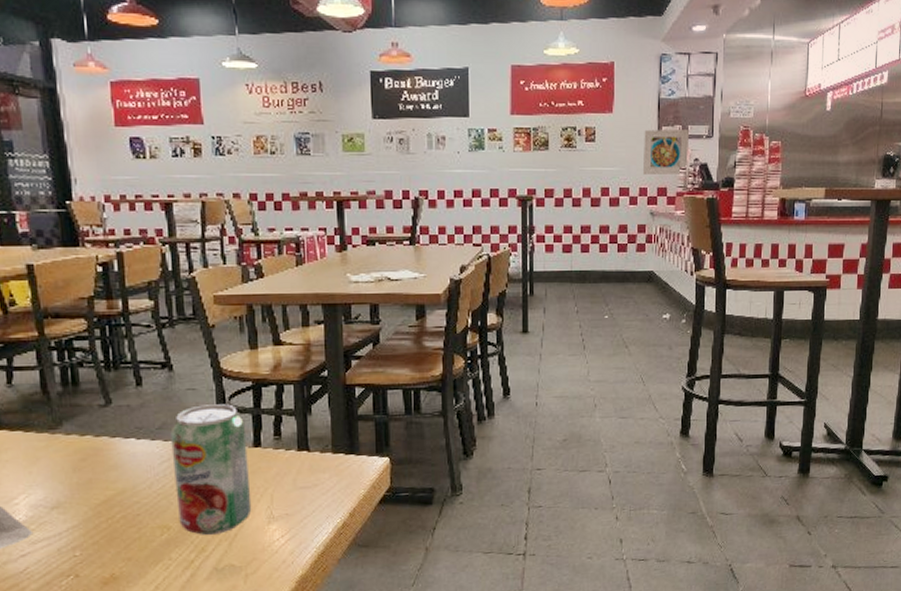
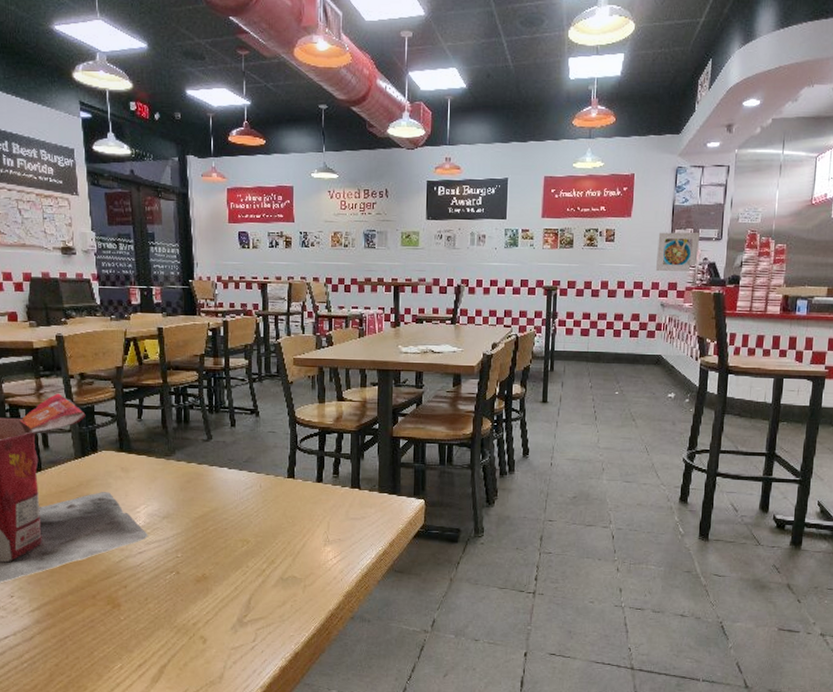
beverage can: present [170,404,252,535] -> none [254,445,313,550]

